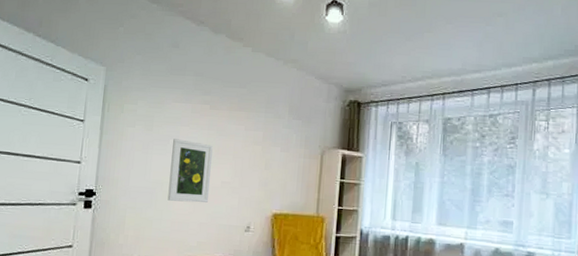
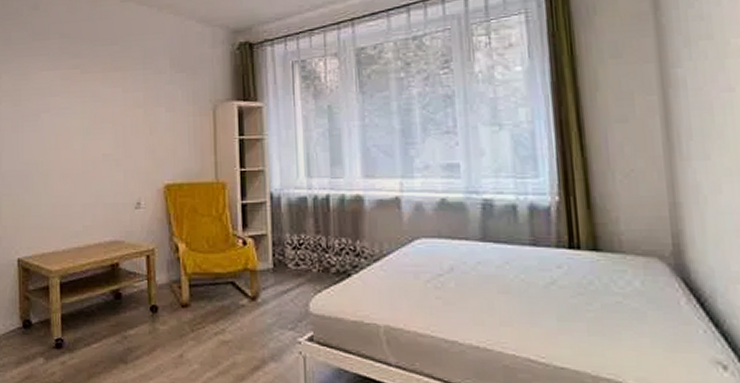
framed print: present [167,139,213,203] -> none [44,111,91,182]

